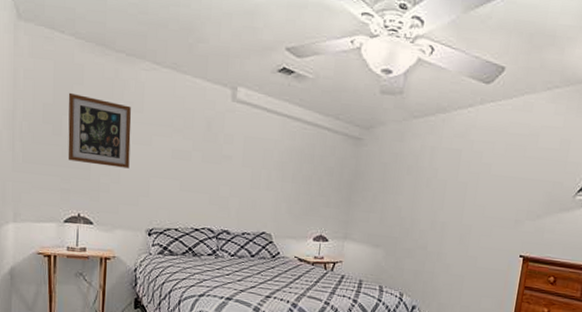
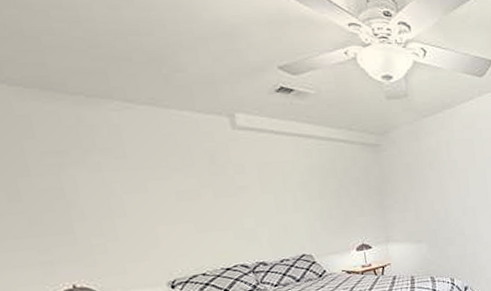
wall art: present [68,92,132,169] -> none [17,149,127,228]

